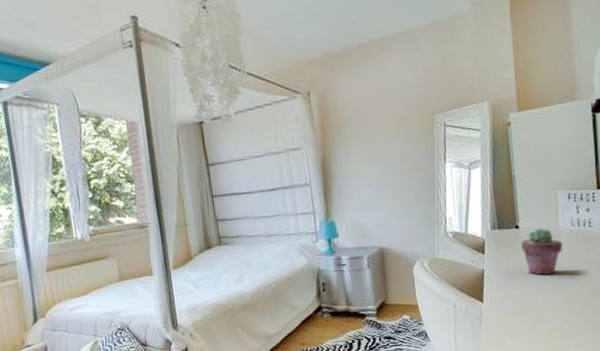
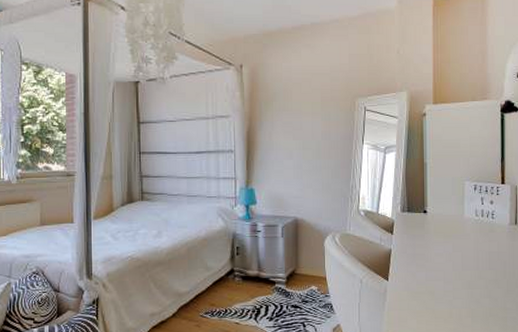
potted succulent: present [520,228,563,275] -> none [427,215,467,260]

